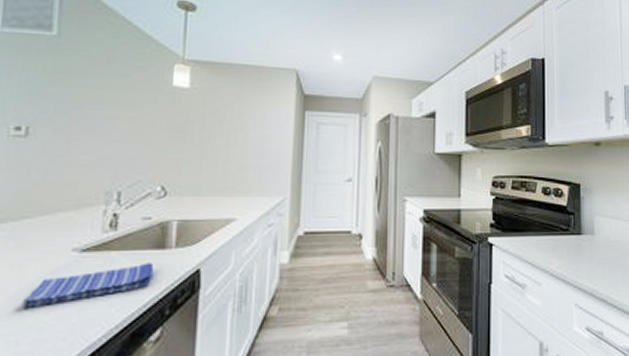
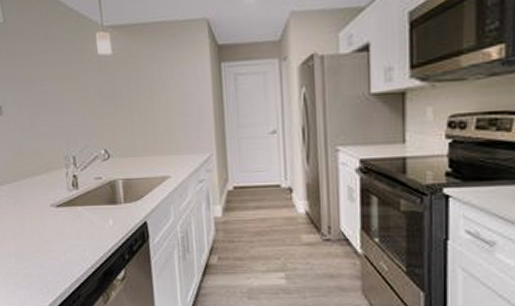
dish towel: present [22,262,154,310] -> none [27,216,112,251]

